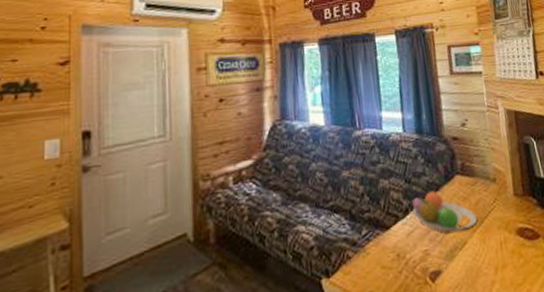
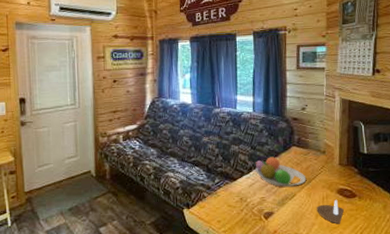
candle: none [494,243,528,279] -> present [317,199,344,224]

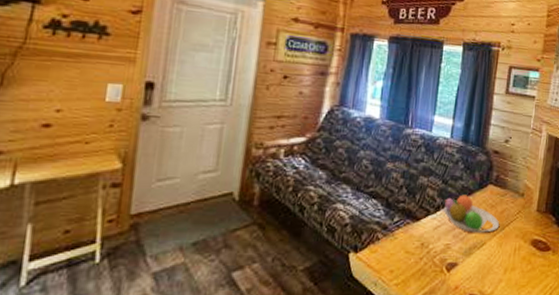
candle: present [317,199,344,224] -> none [506,252,535,282]

